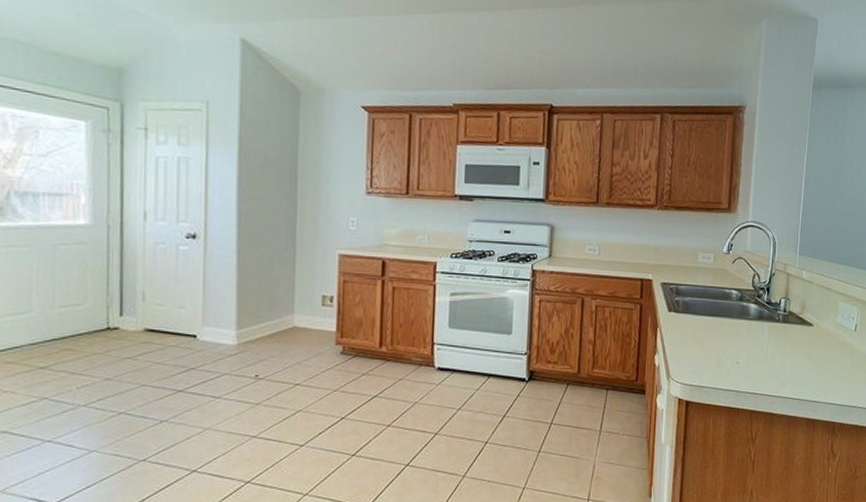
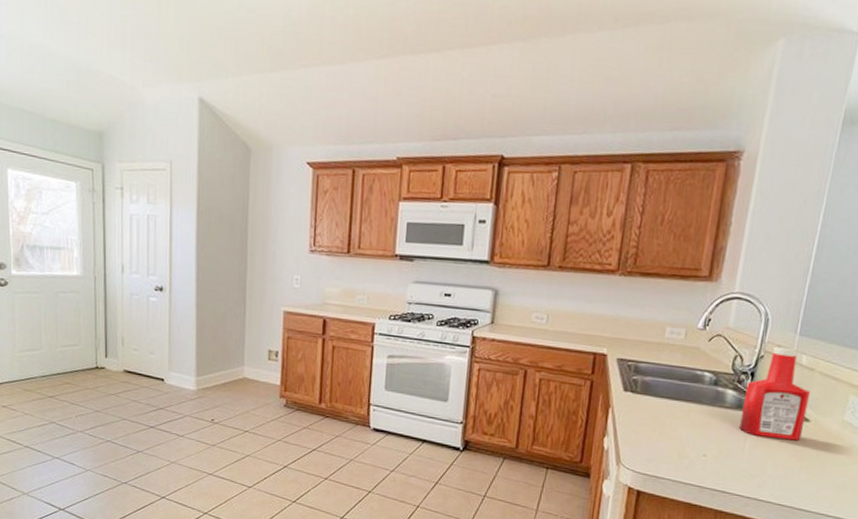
ketchup bottle: none [762,265,812,343] -> present [739,346,811,441]

